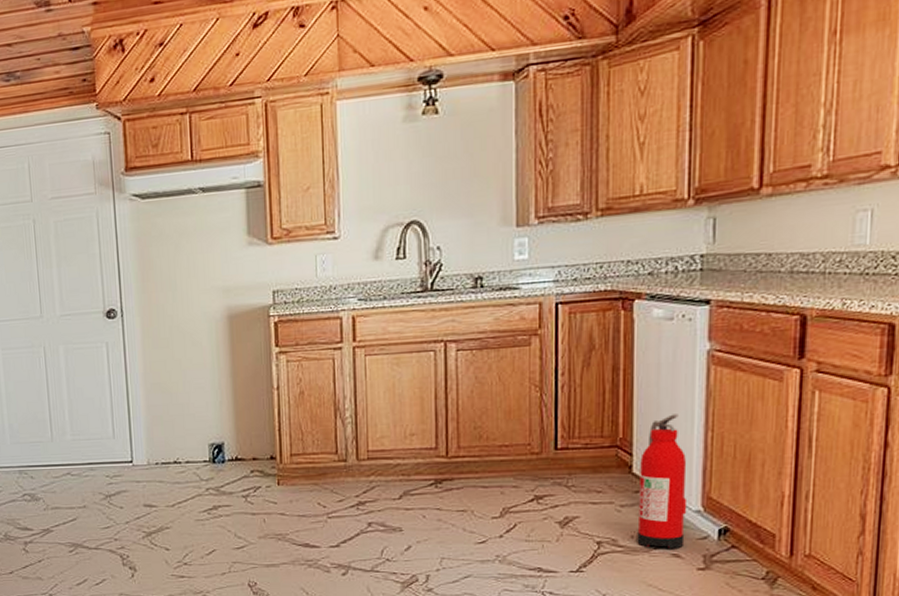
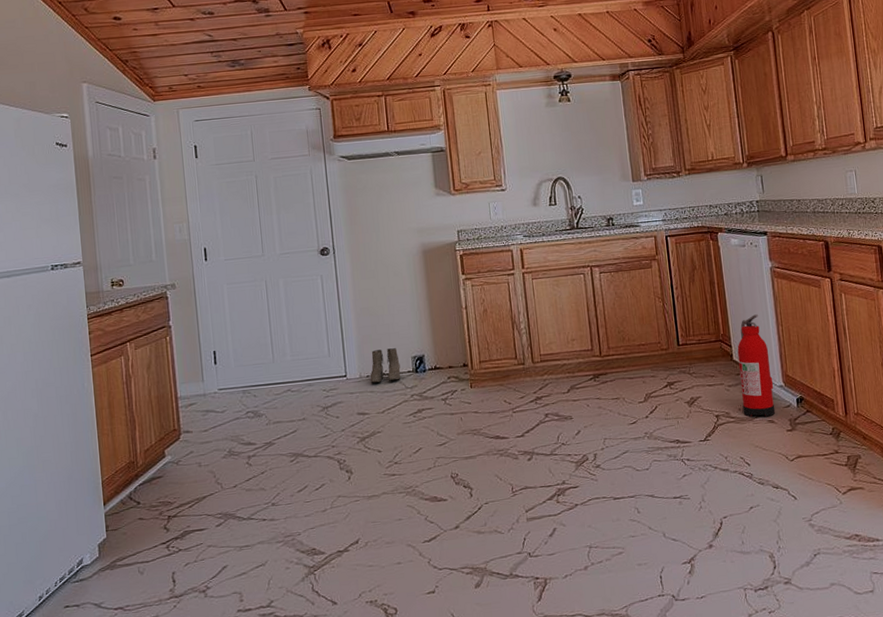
boots: none [159,433,196,472] -> present [370,348,401,383]

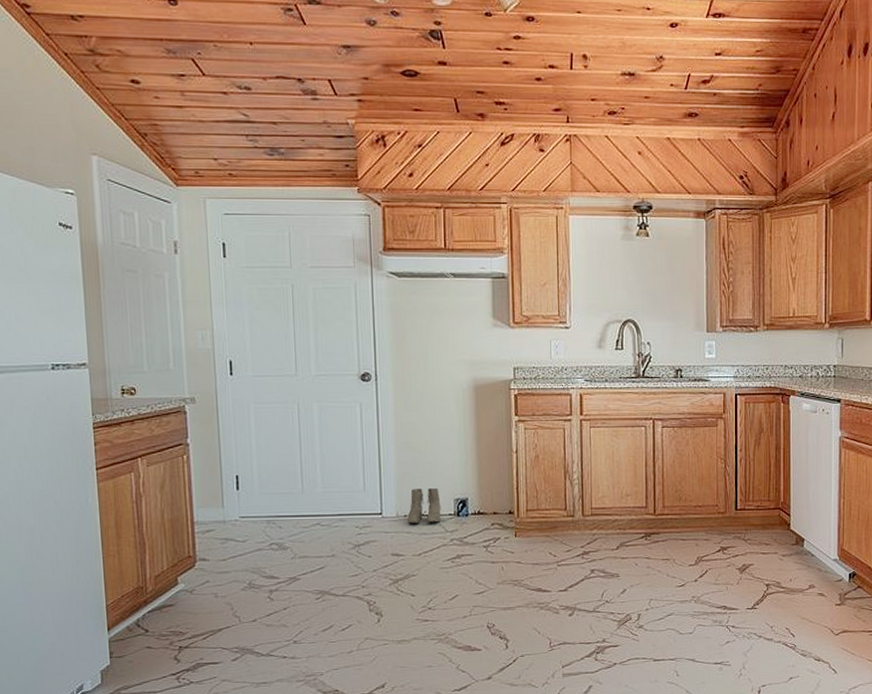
fire extinguisher: present [737,314,776,417] -> none [794,484,828,590]

